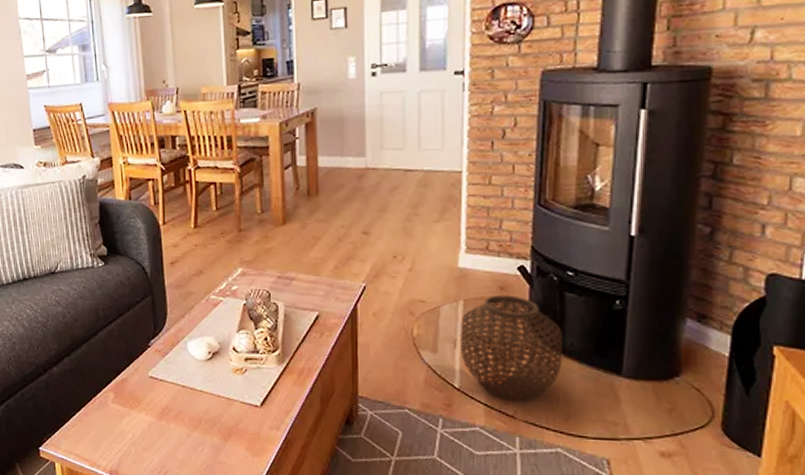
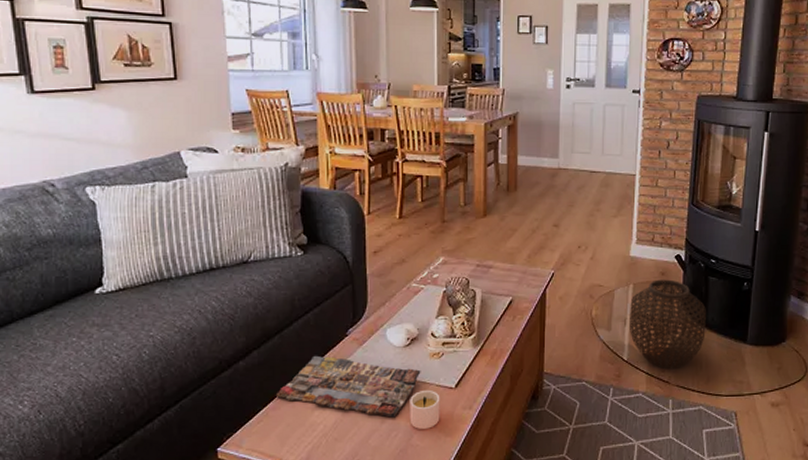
magazine: none [88,365,224,432] -> present [276,355,421,418]
candle: none [214,406,247,448] -> present [410,389,440,430]

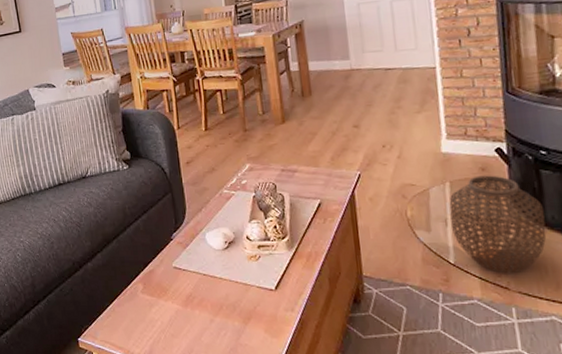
magazine: present [276,355,421,418] -> none [119,257,241,317]
candle: present [410,389,440,430] -> none [234,291,265,330]

